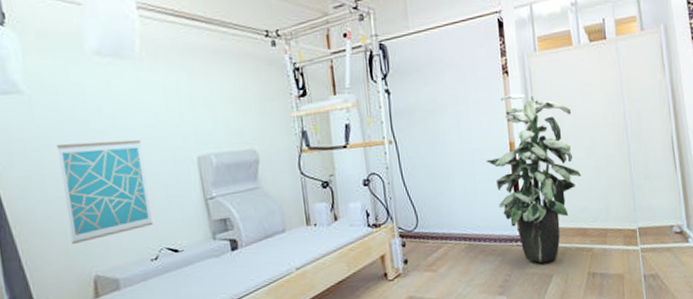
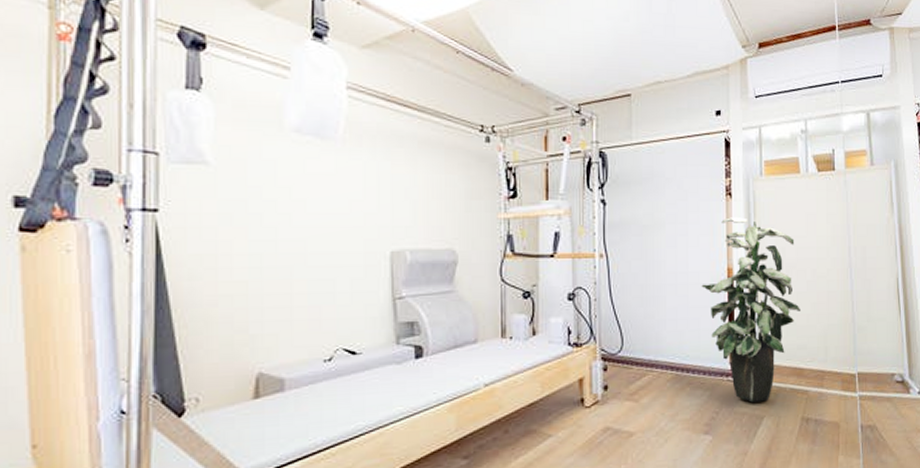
wall art: present [56,139,154,244] -> none [237,223,333,334]

